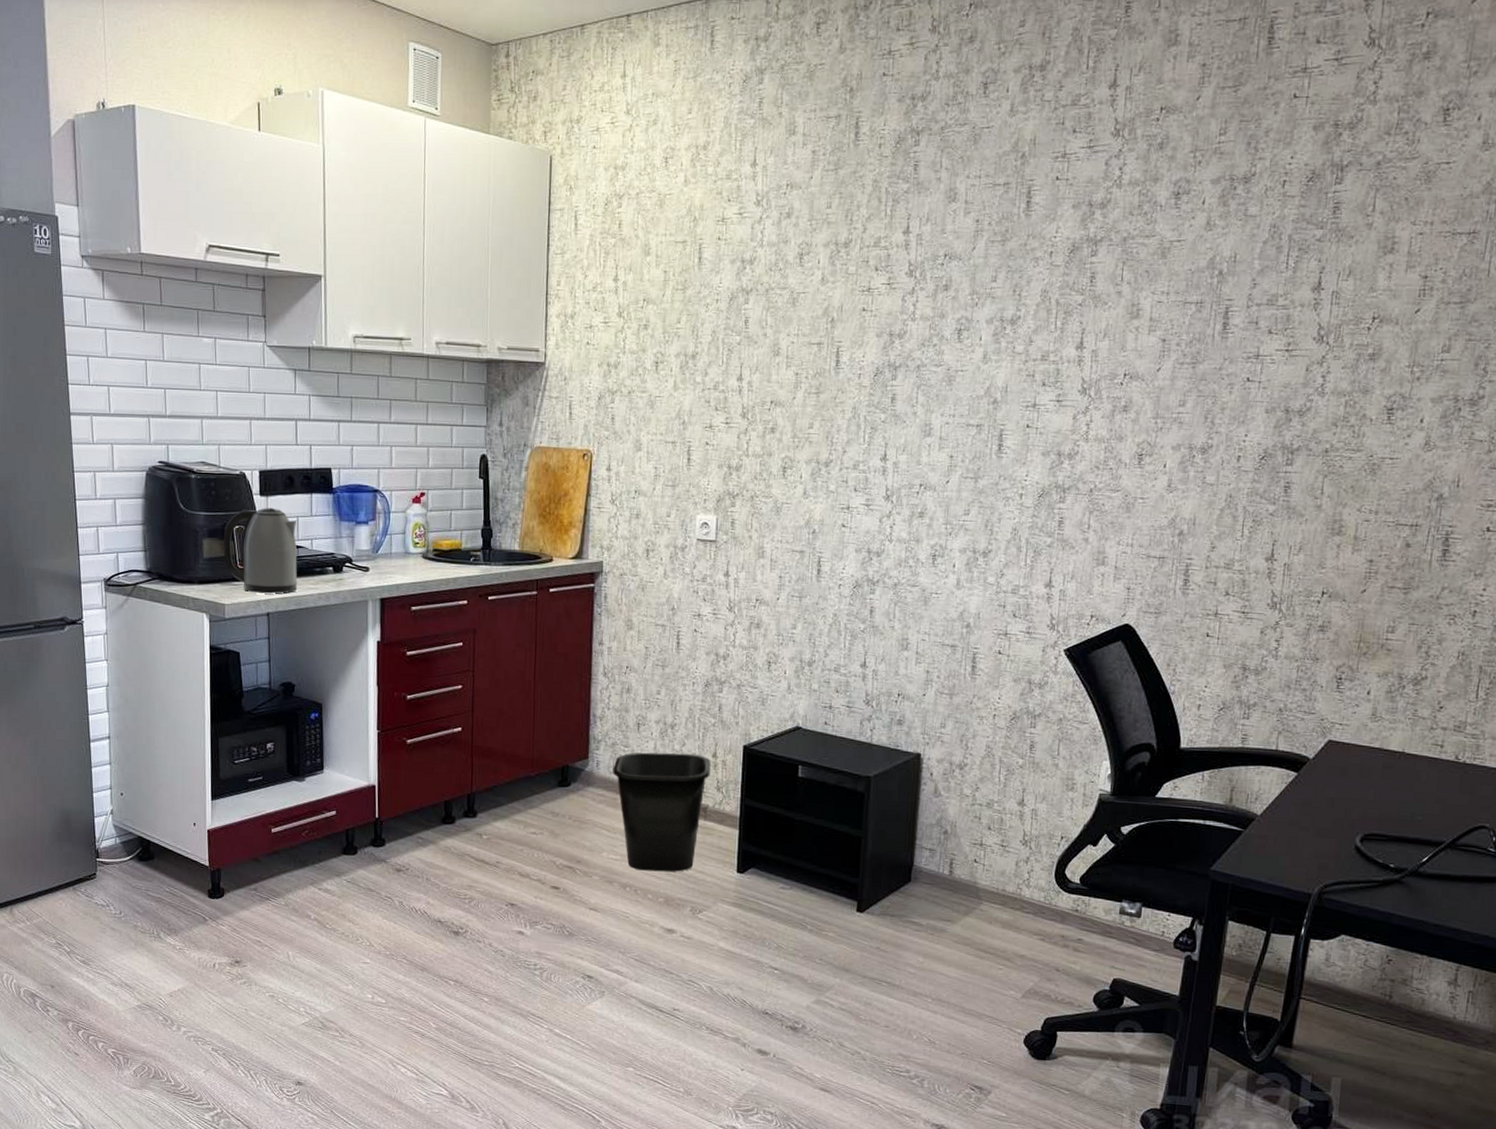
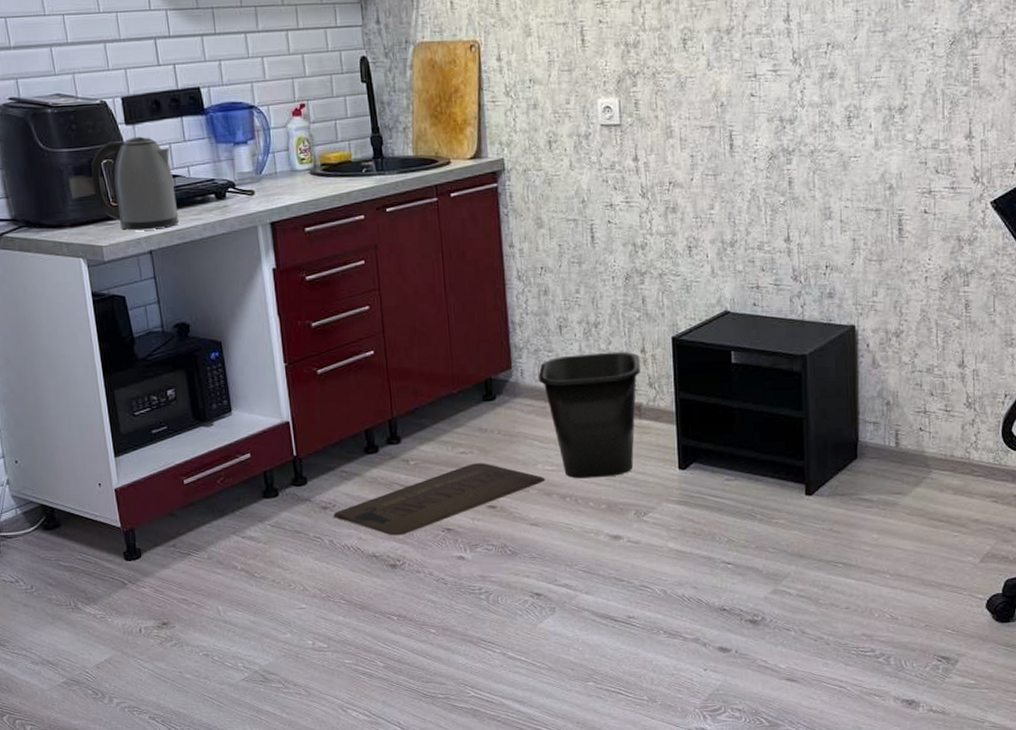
doormat: none [405,844,609,905] -> present [333,463,546,536]

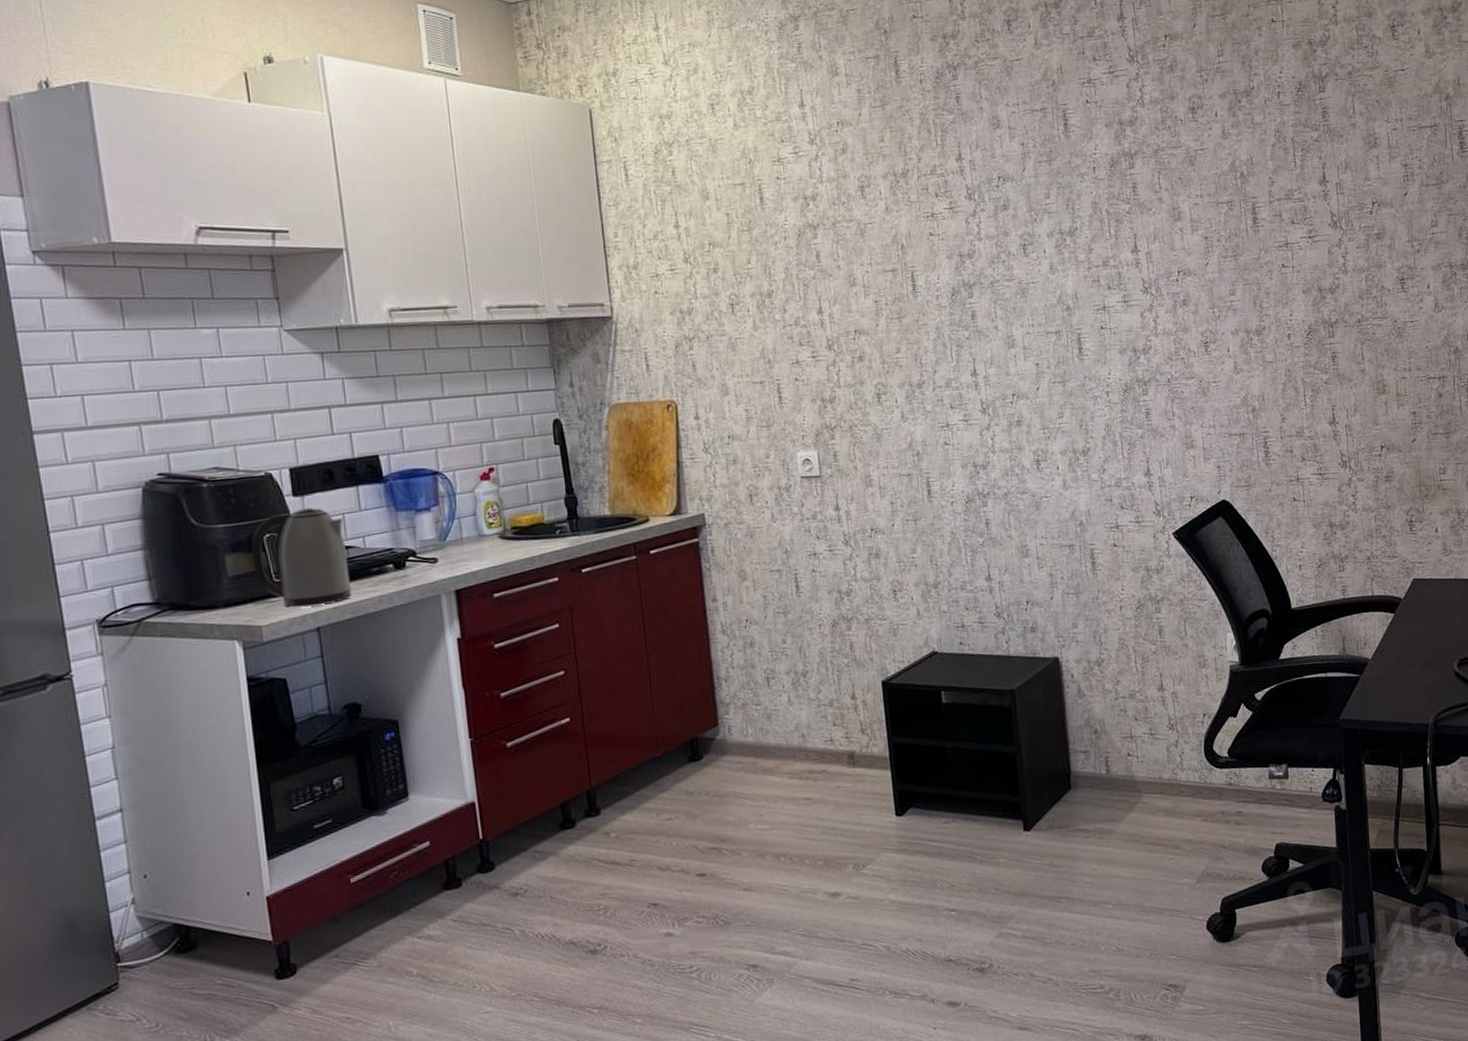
doormat: present [333,463,546,536] -> none [524,828,758,919]
waste bin: present [538,351,641,479] -> none [746,699,852,836]

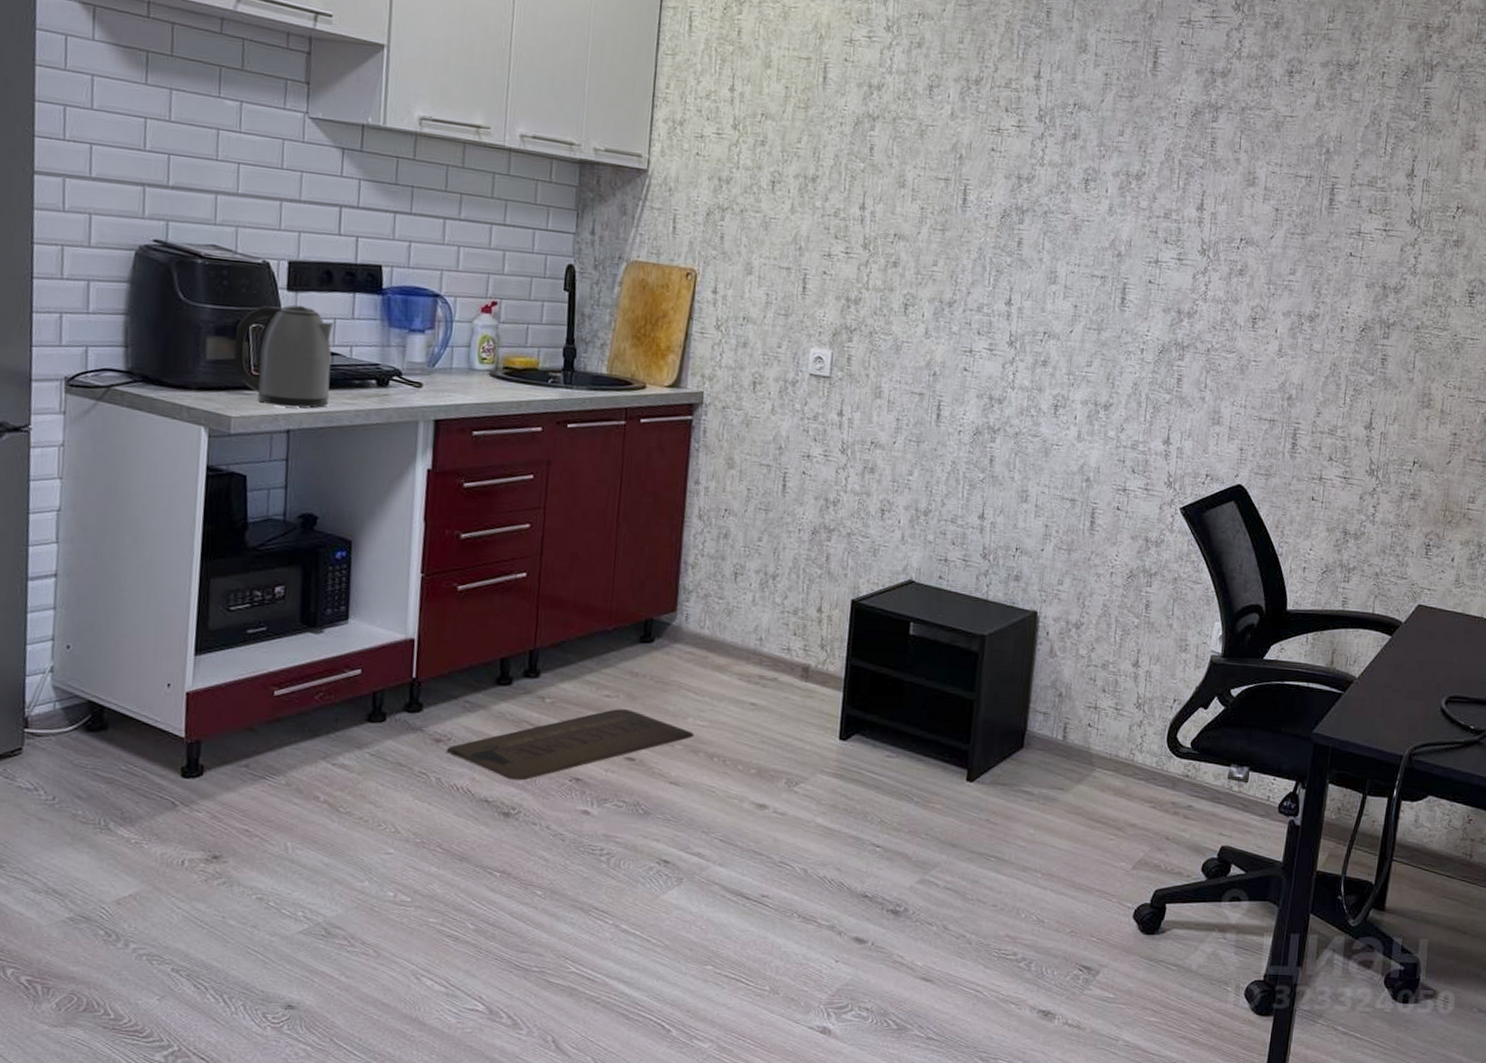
doormat: none [524,828,758,919] -> present [446,709,695,781]

